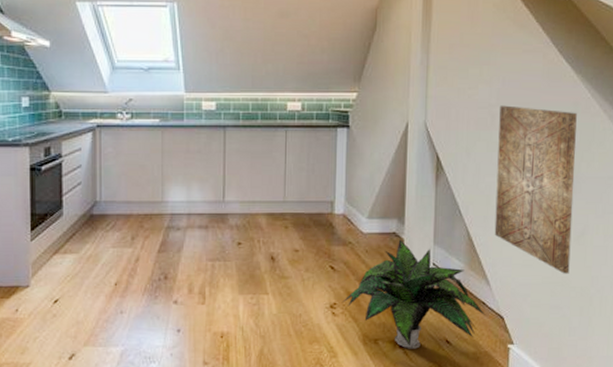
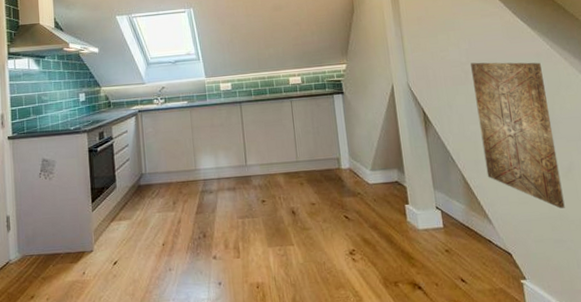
potted plant: present [342,239,486,349] -> none [360,187,494,290]

